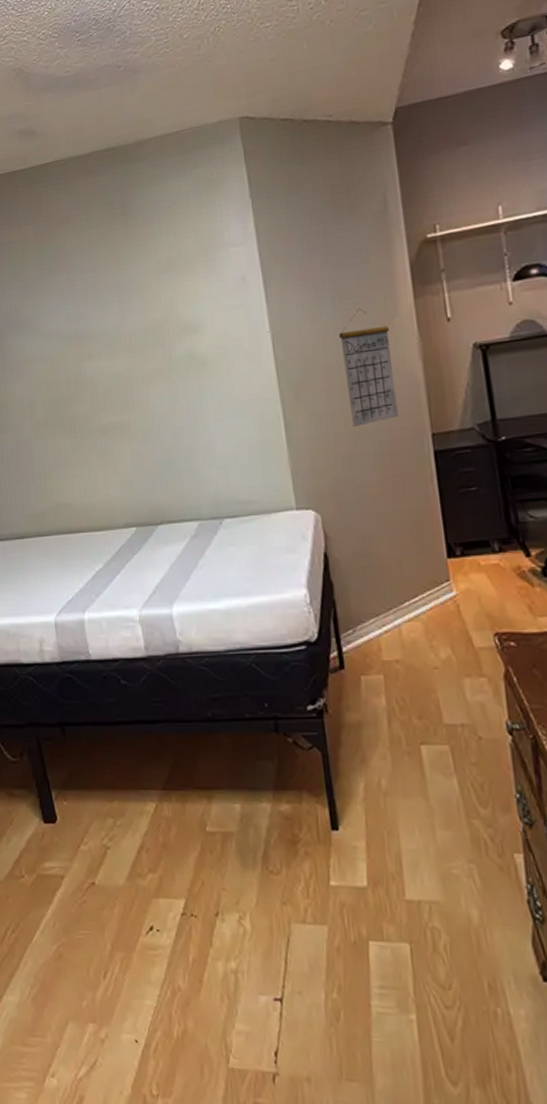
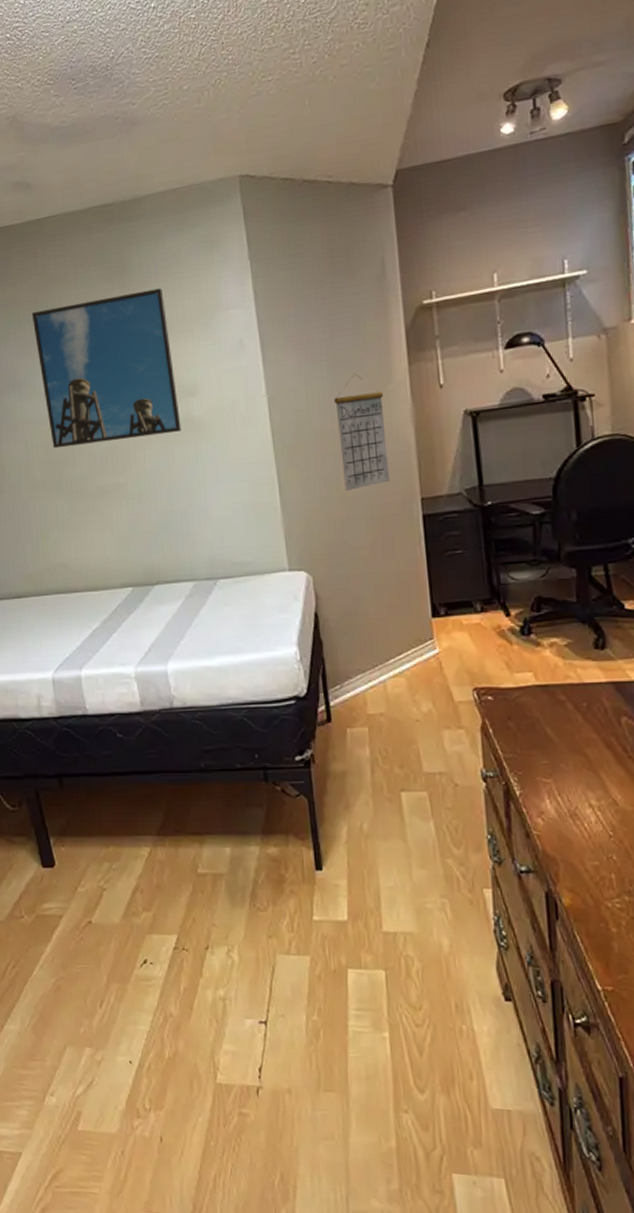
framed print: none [36,228,185,388] -> present [32,288,182,449]

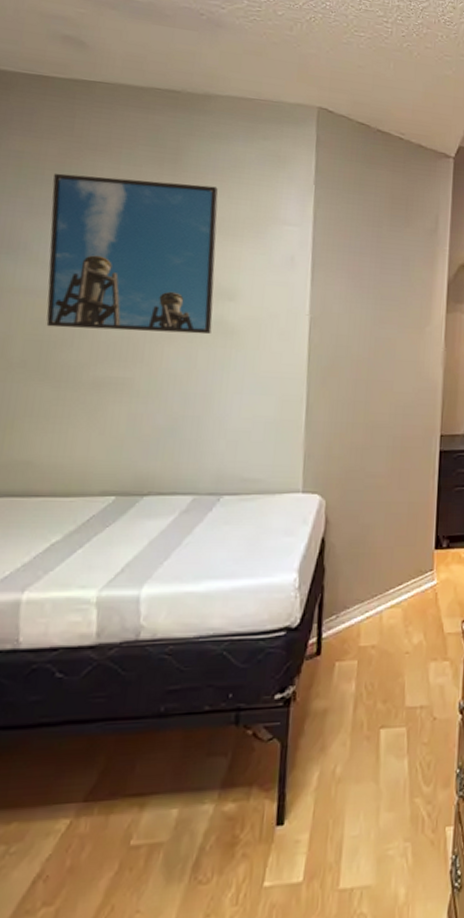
calendar: present [333,373,390,491] -> none [372,311,420,419]

